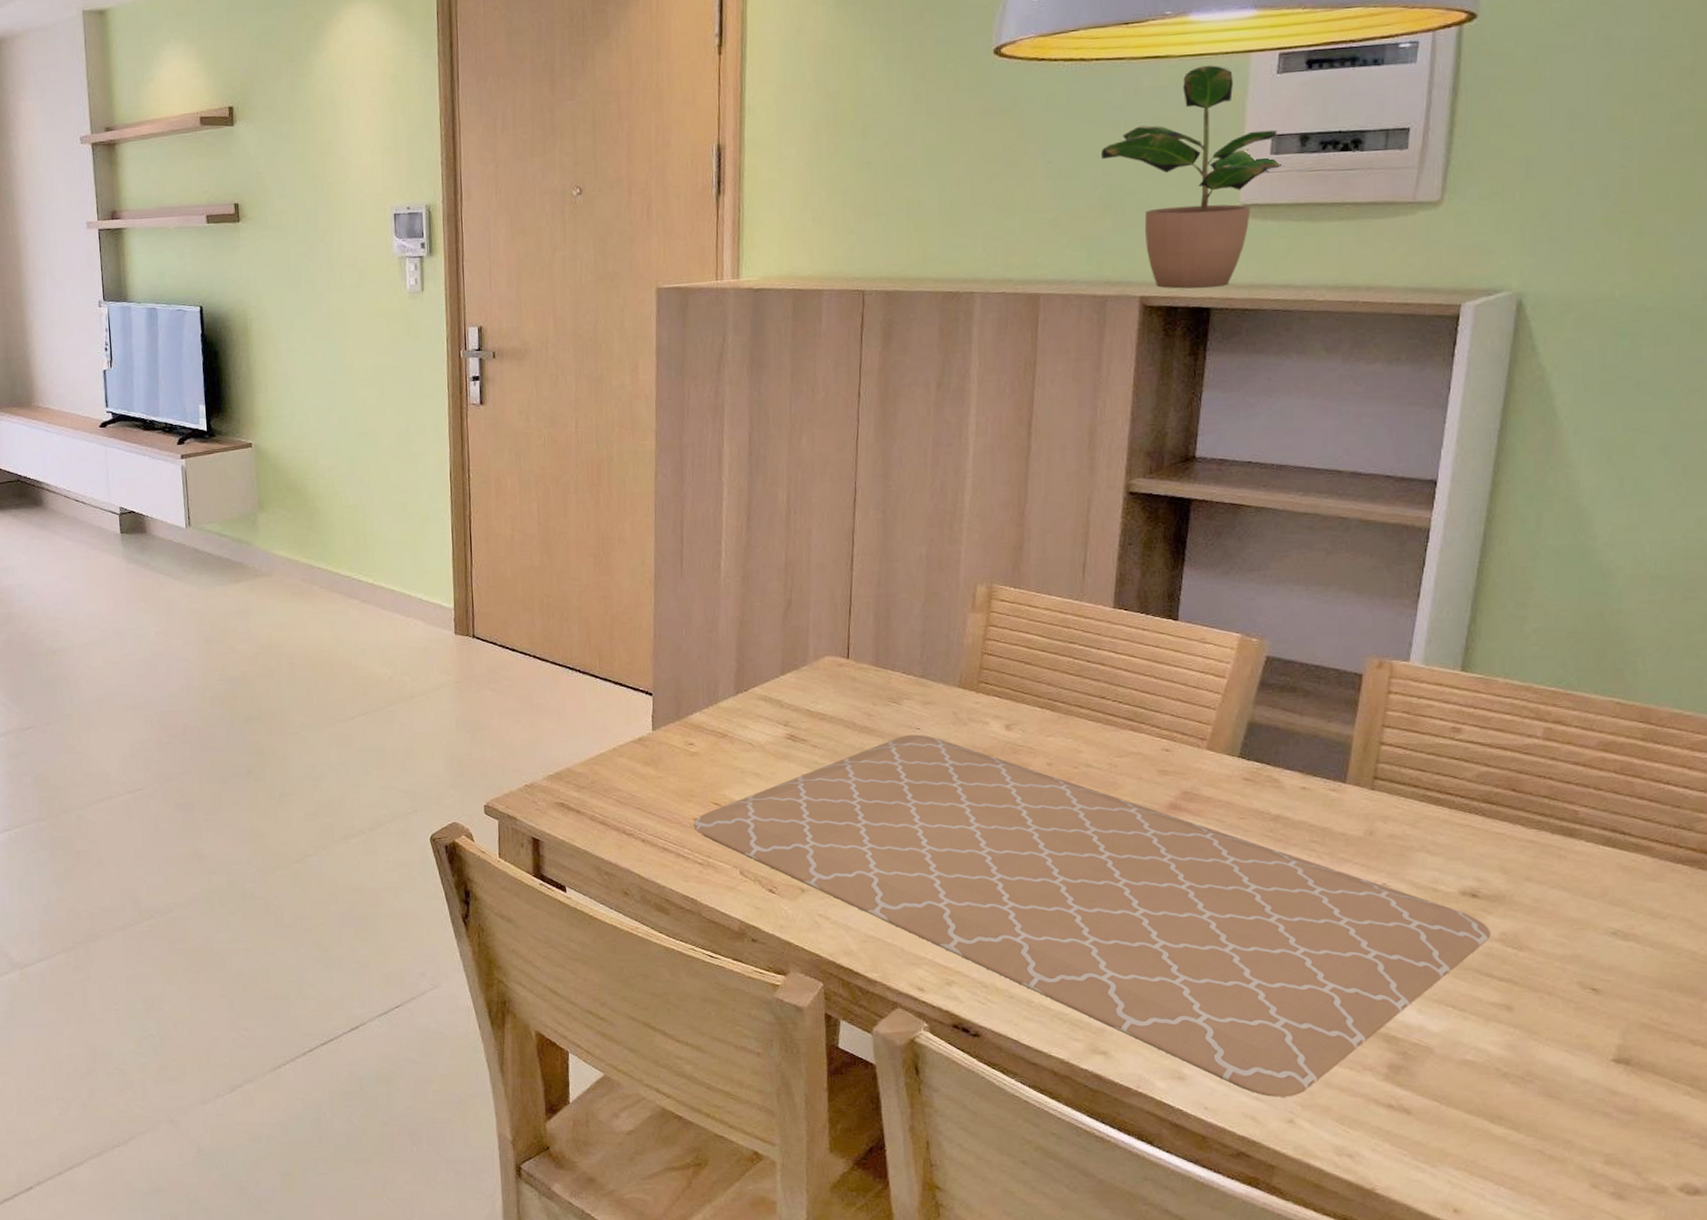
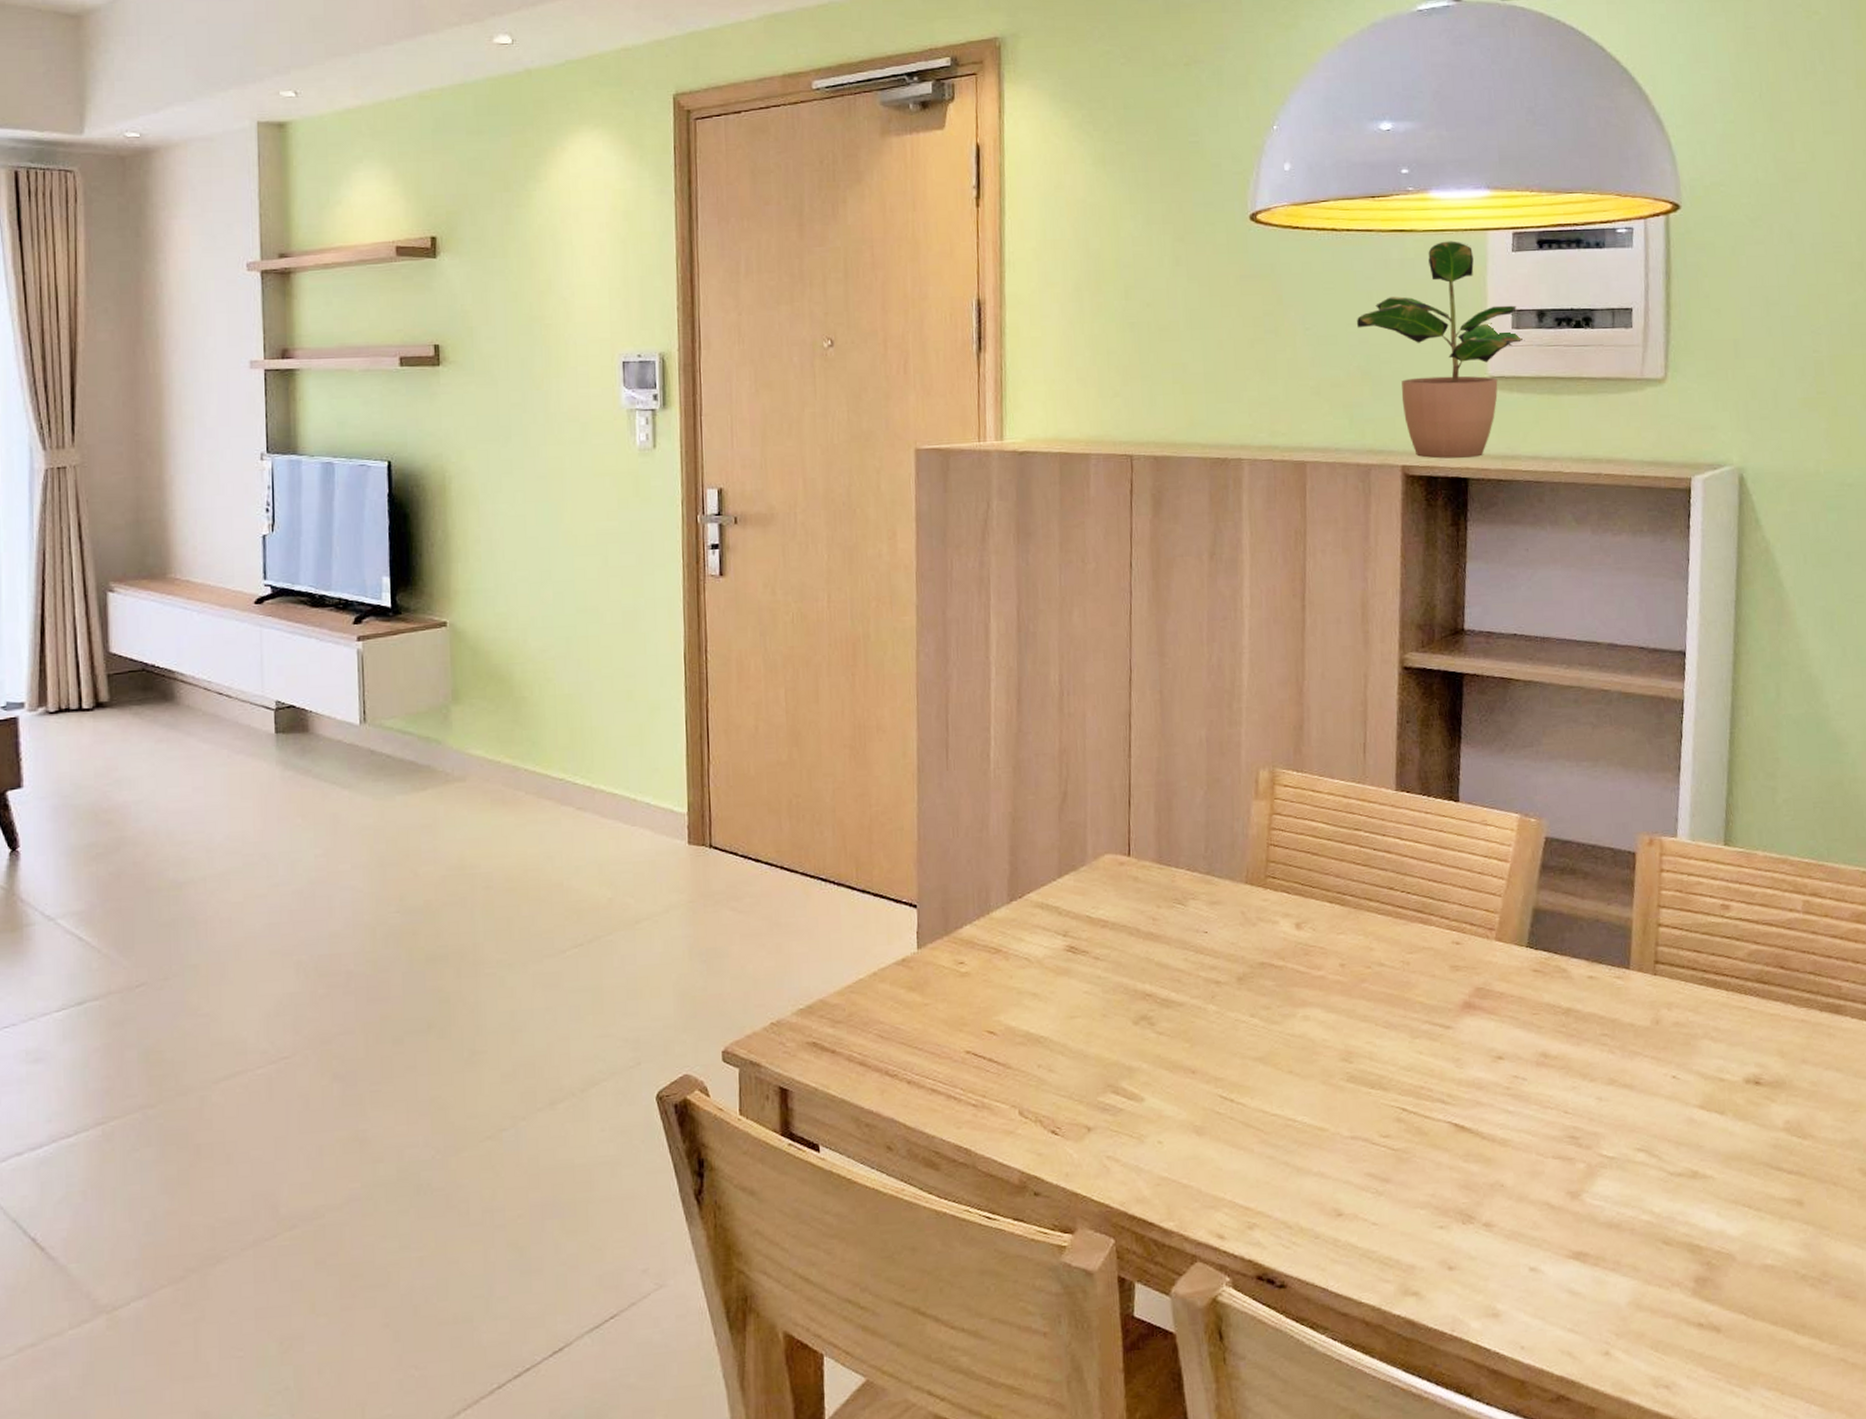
placemat: present [694,734,1490,1097] -> none [966,939,1776,1327]

